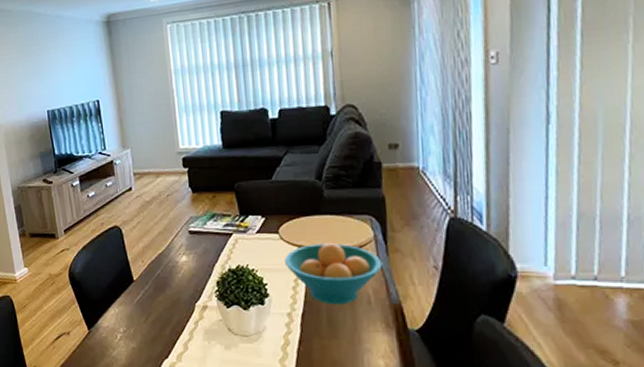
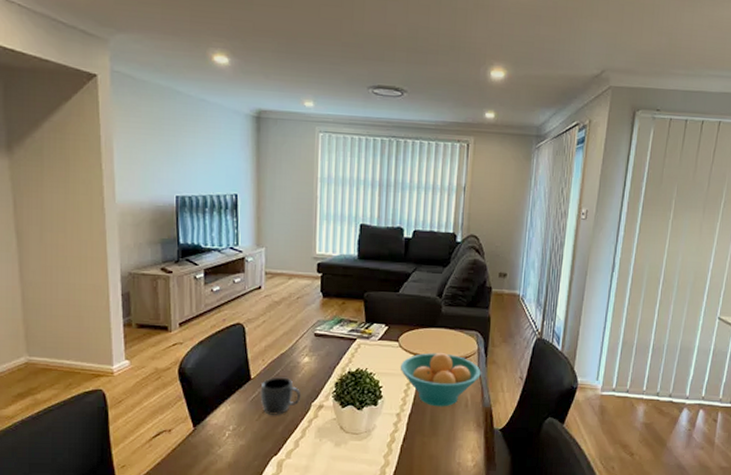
mug: none [143,278,184,317] -> present [260,377,301,415]

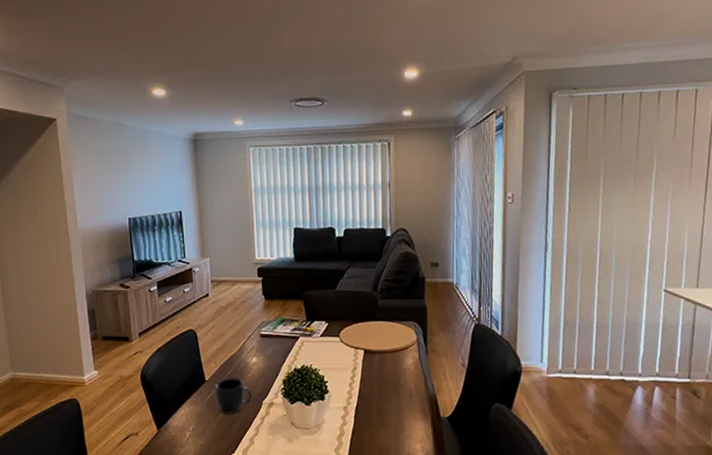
fruit bowl: present [400,353,481,407] -> none [343,345,423,398]

